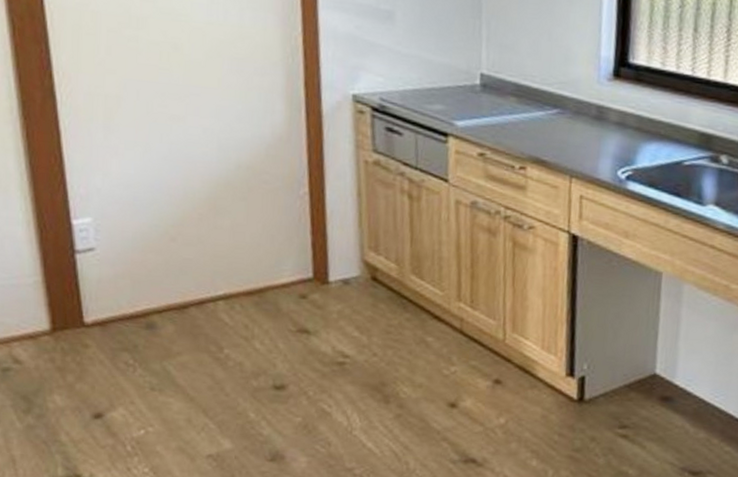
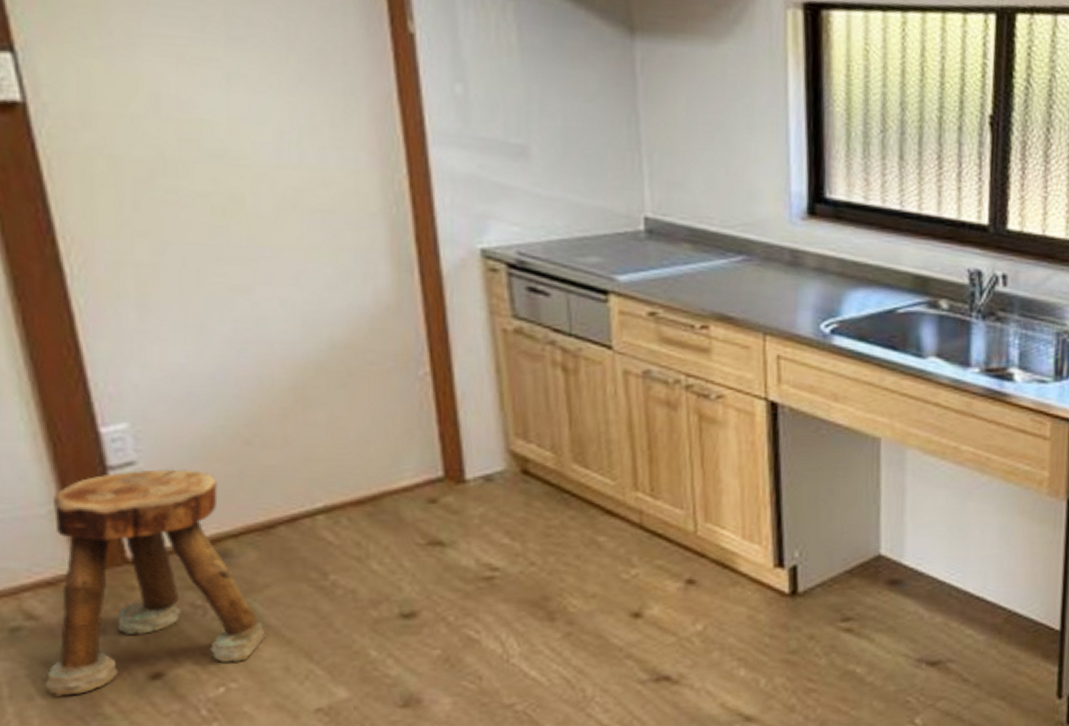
stool: none [23,255,176,425] -> present [45,469,266,696]

